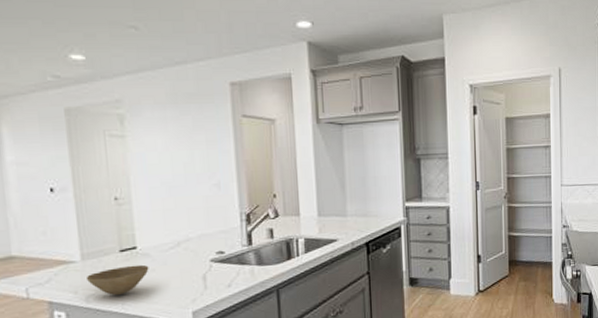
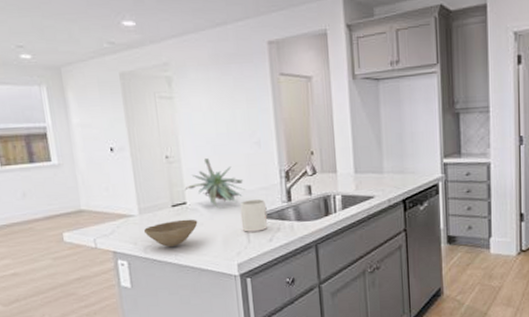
plant: none [135,200,202,254] -> present [185,158,245,209]
mug: none [196,243,227,278] -> present [240,199,268,232]

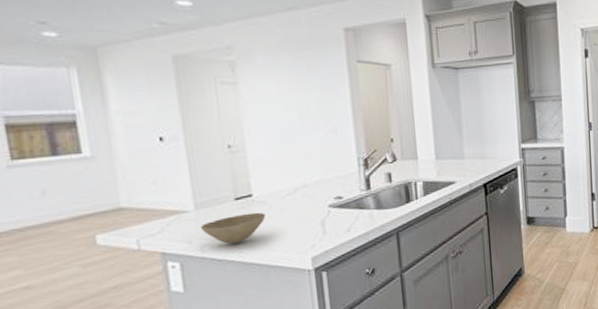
plant: present [185,158,245,209] -> none [250,147,319,200]
mug: present [240,199,268,232] -> none [314,188,345,224]

